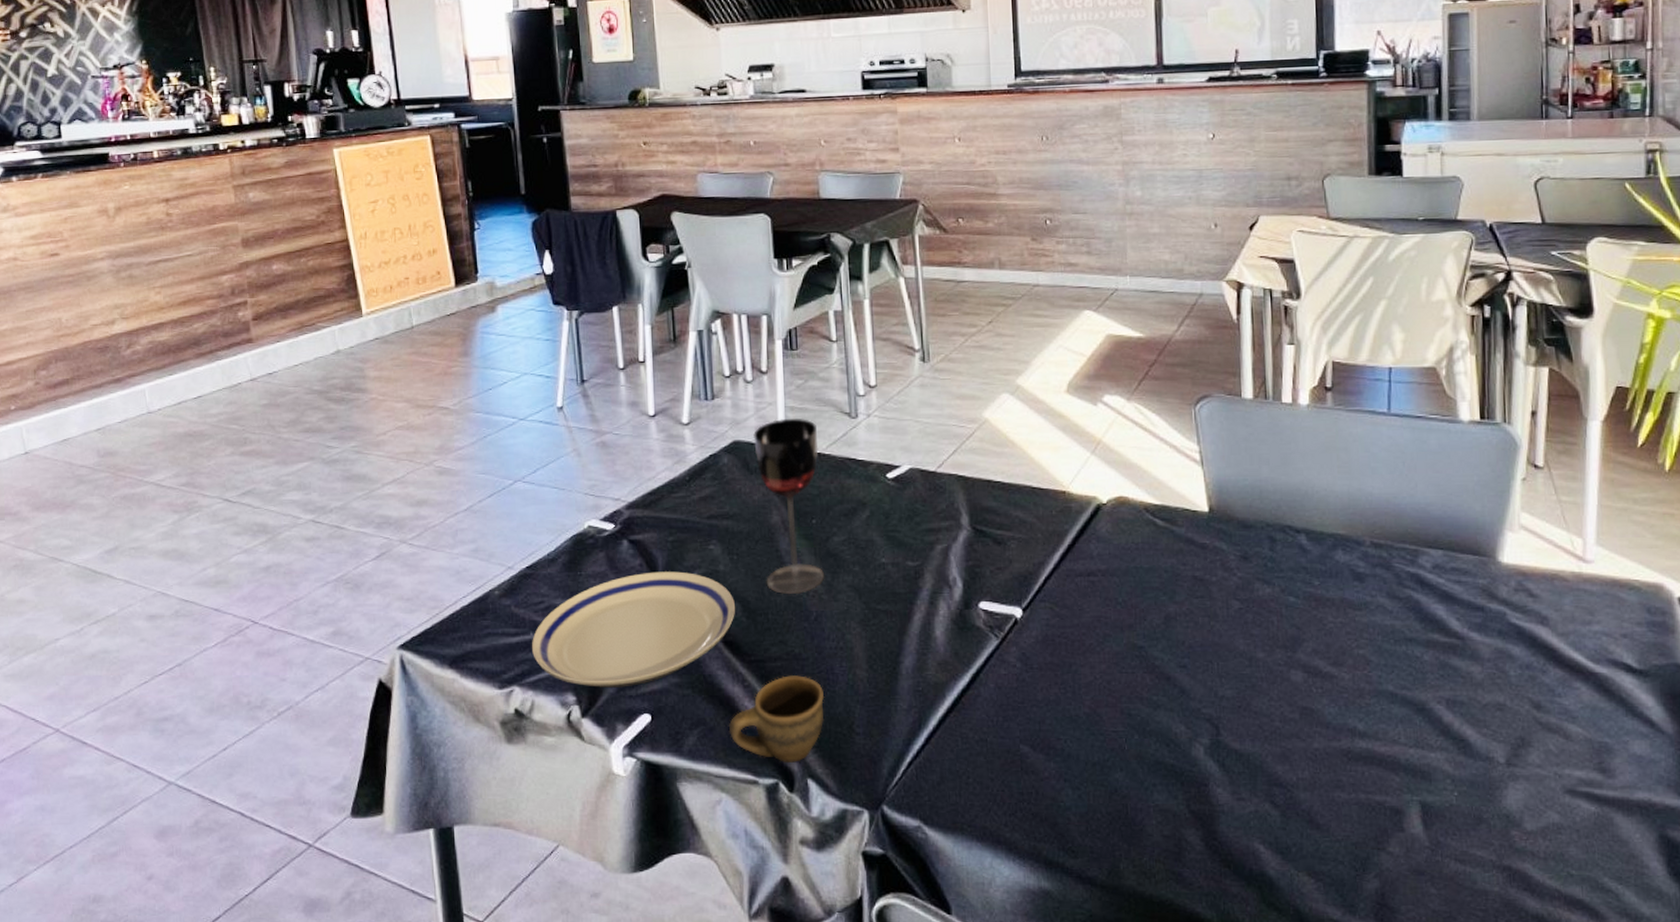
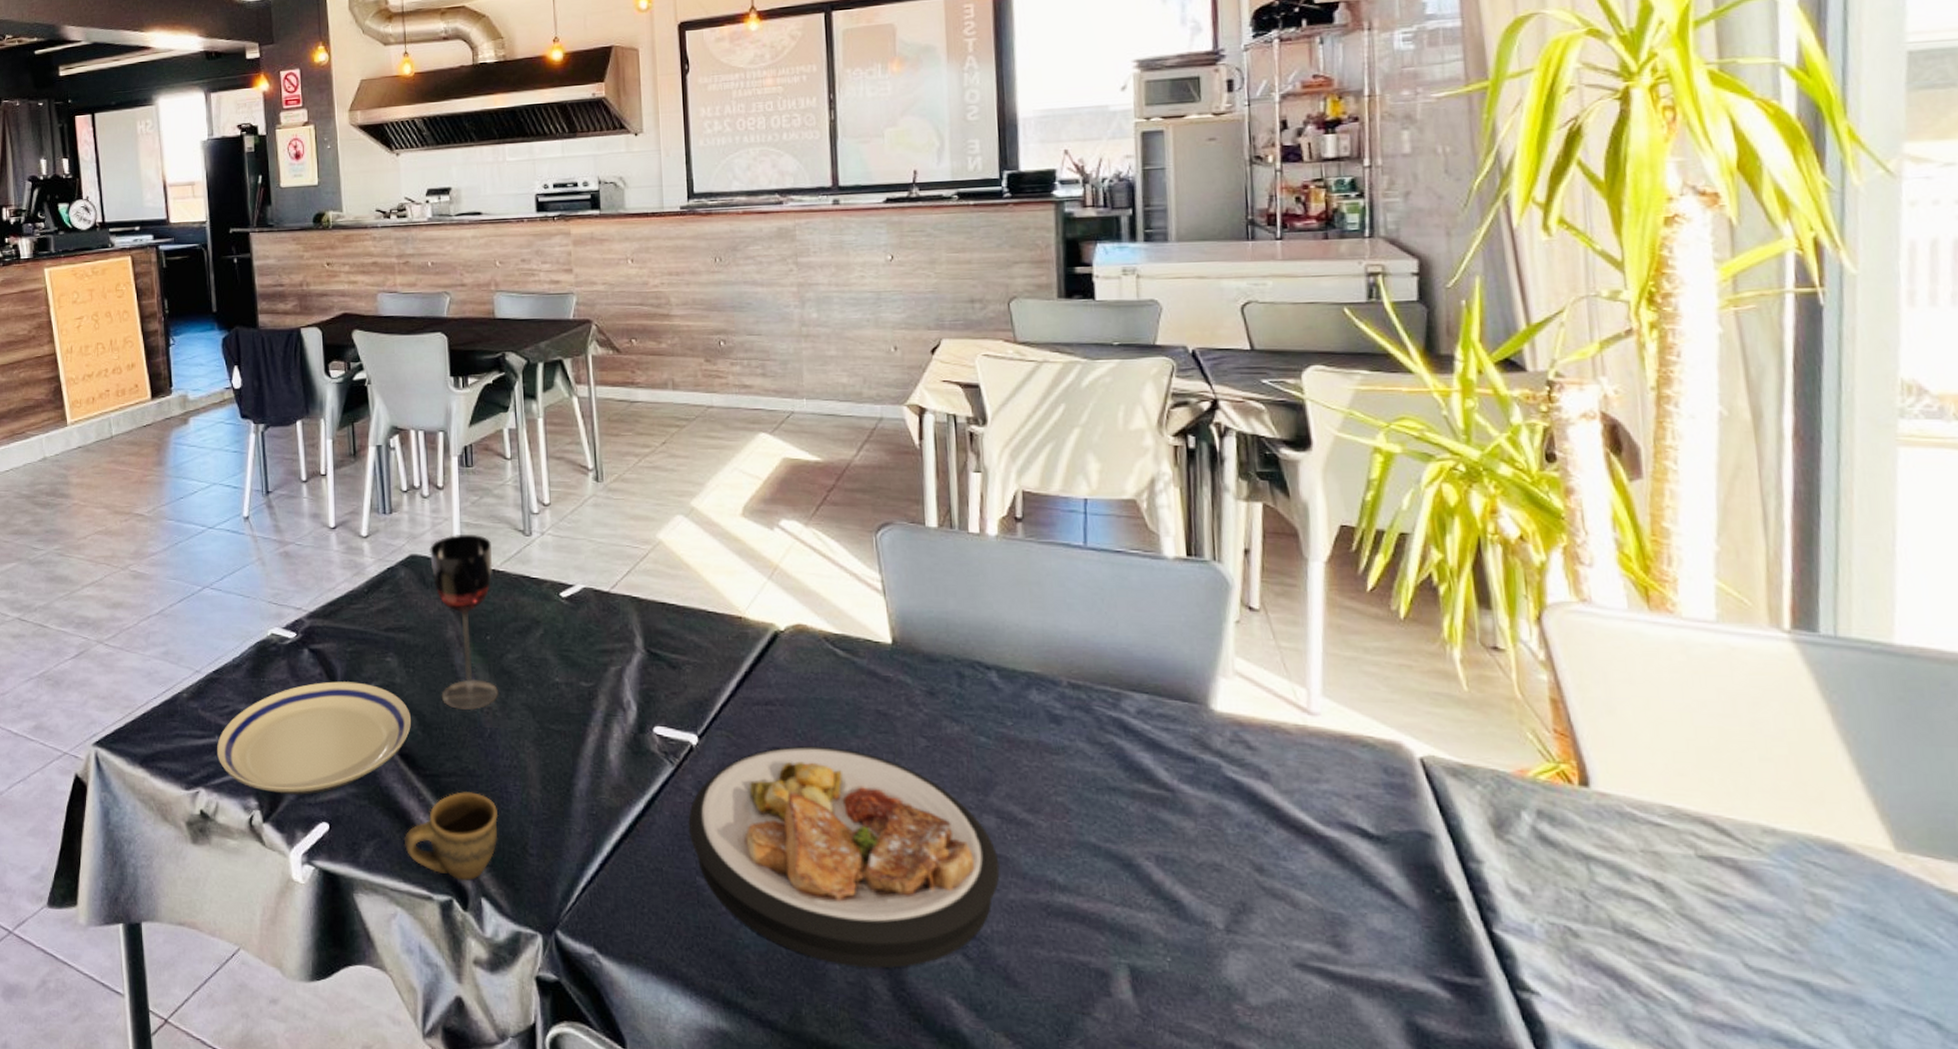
plate: none [1012,614,1306,822] -> present [688,746,1000,969]

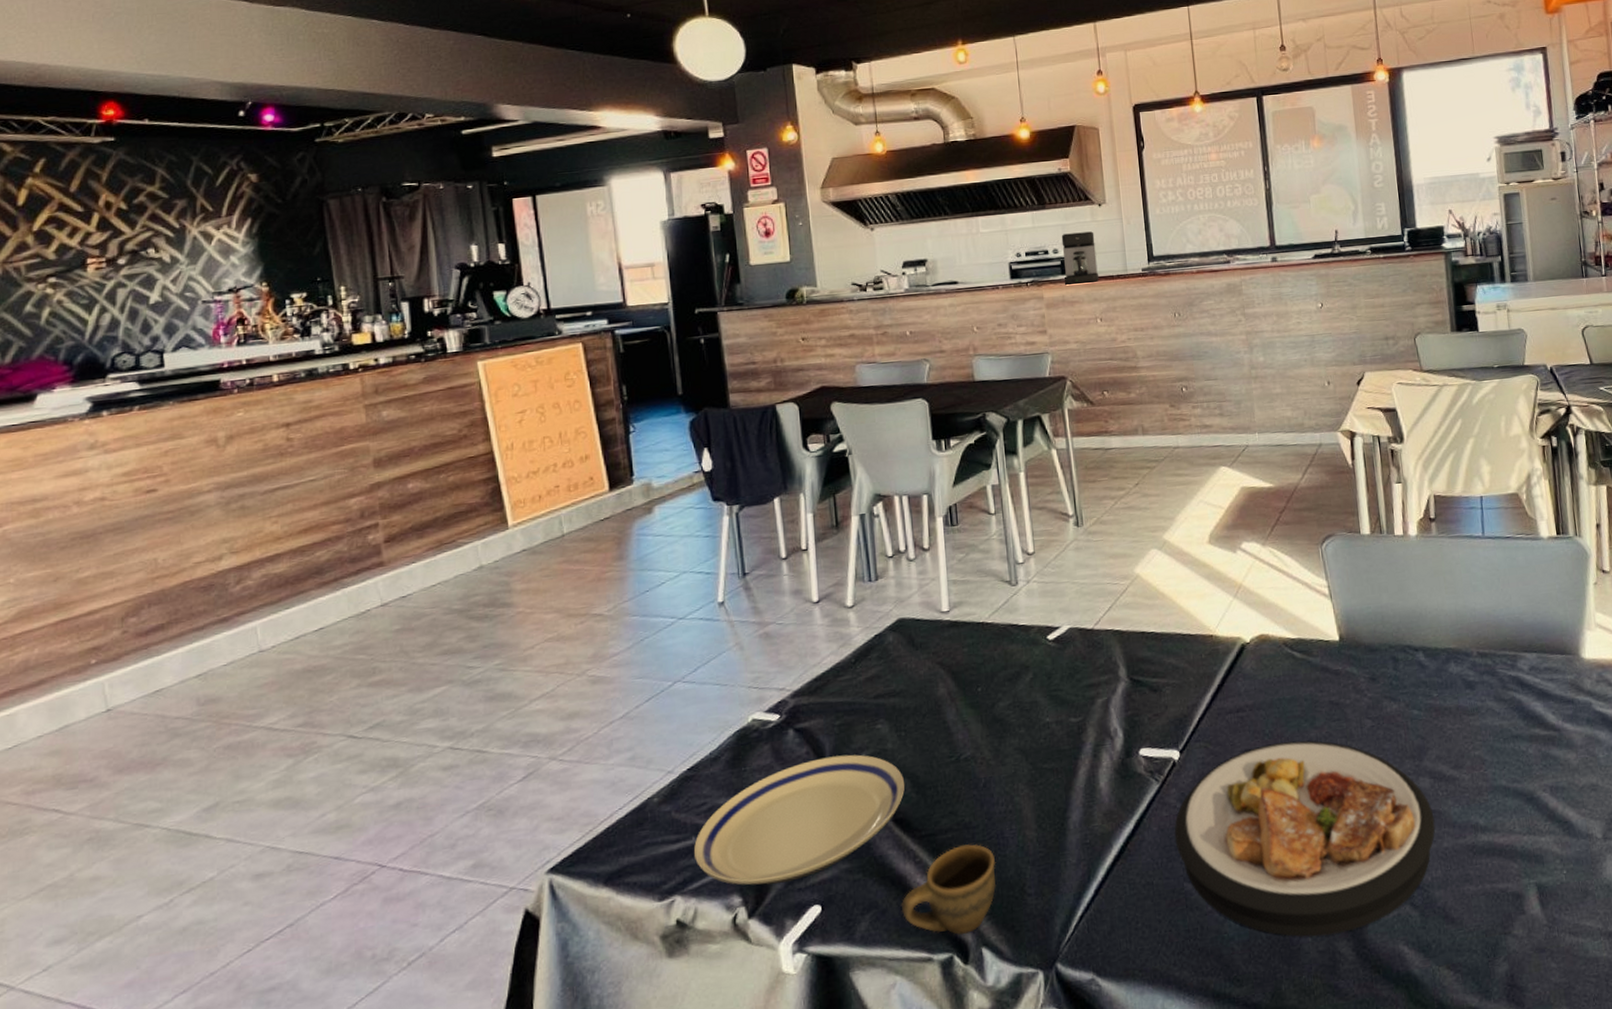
wineglass: present [430,535,499,711] -> none [918,591,992,766]
coffee maker: none [592,163,632,222] -> present [1061,231,1100,285]

